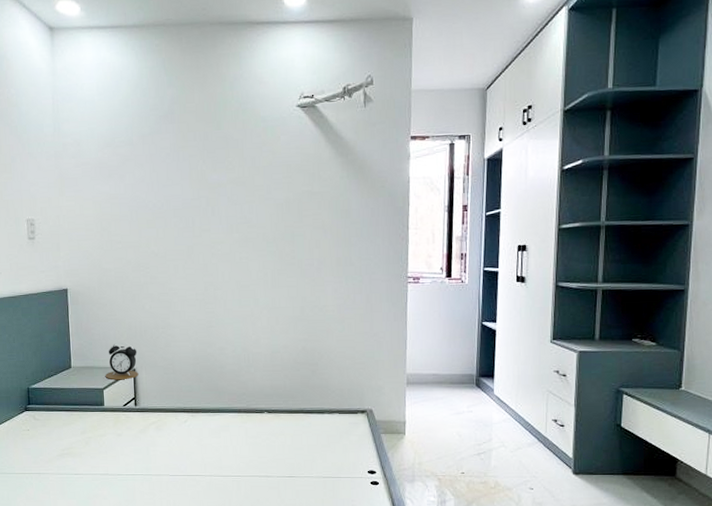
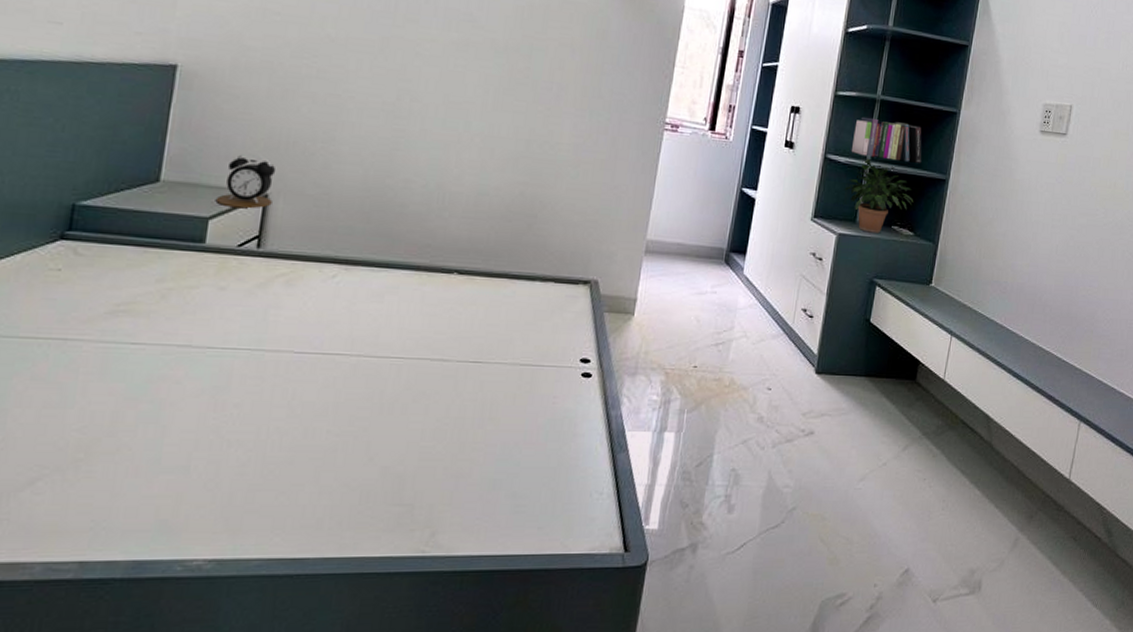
potted plant: none [579,281,653,348] -> present [844,159,914,234]
books: none [582,243,656,279] -> present [852,116,922,164]

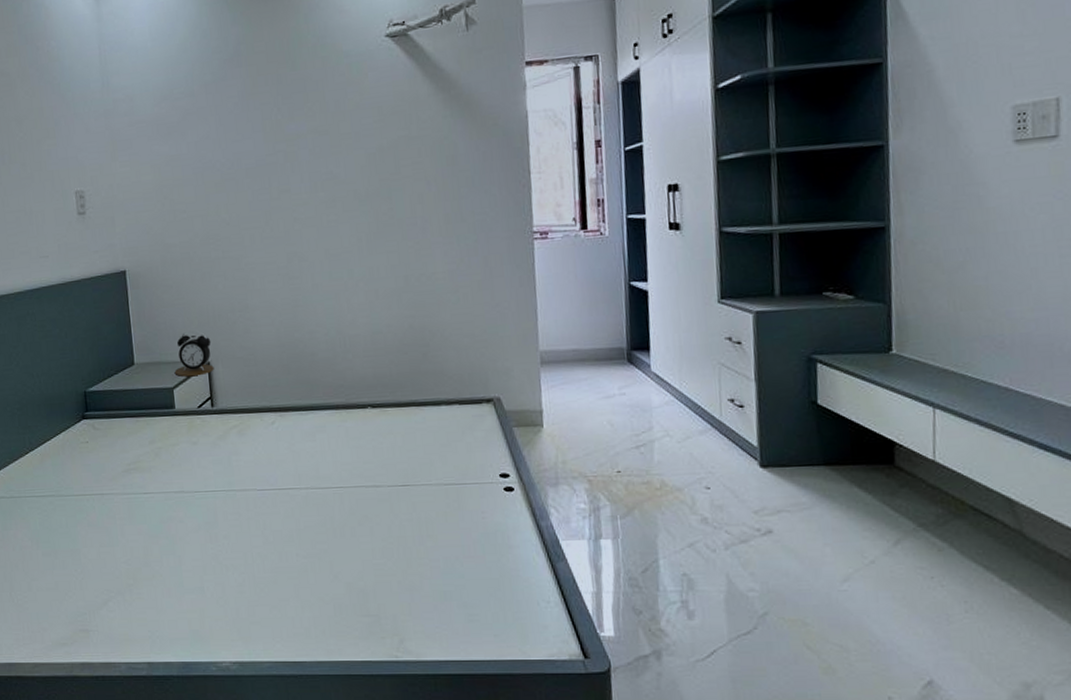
potted plant: present [844,159,914,234] -> none [751,223,847,306]
books: present [852,116,922,164] -> none [750,172,847,221]

